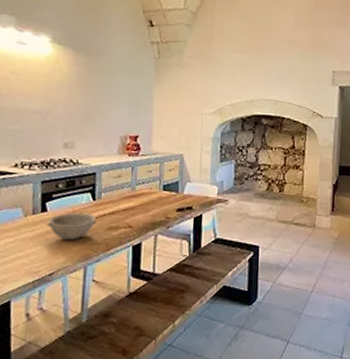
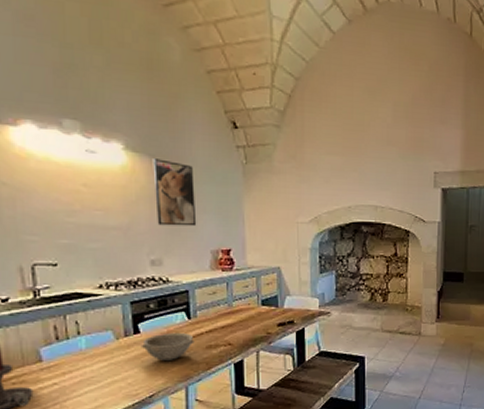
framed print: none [73,51,111,113] -> present [152,159,197,227]

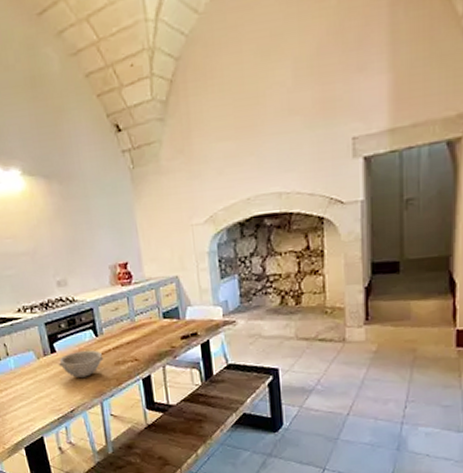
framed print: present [152,159,197,227] -> none [47,178,93,246]

